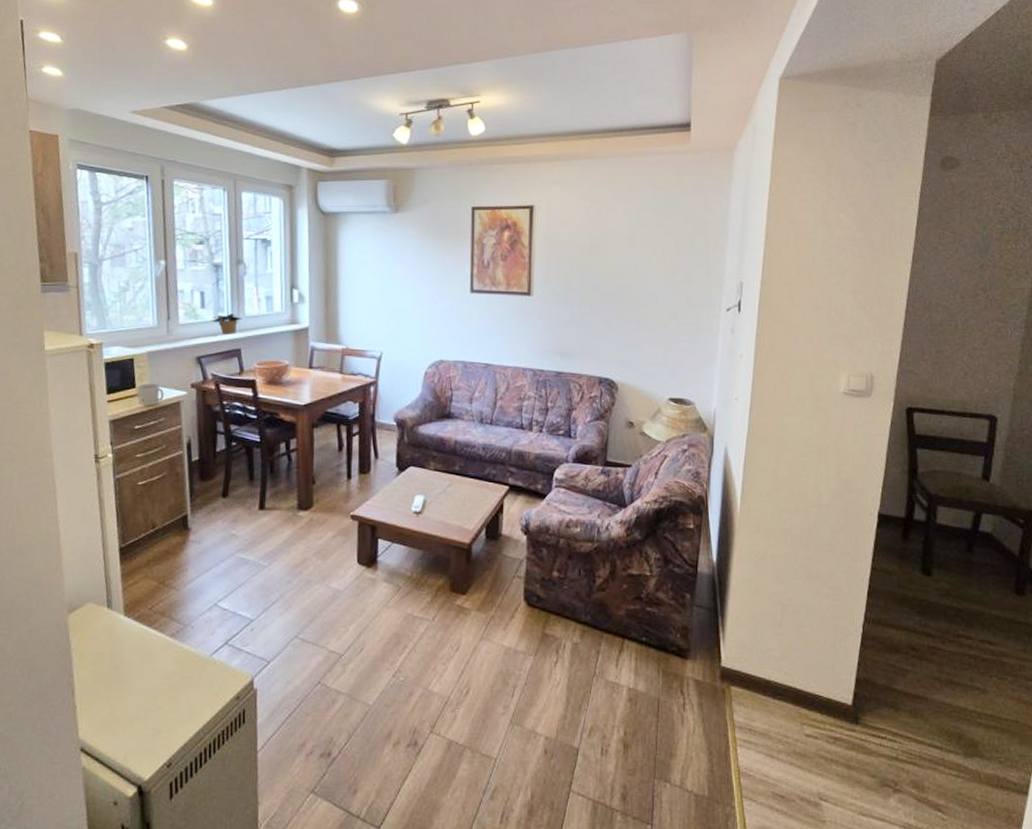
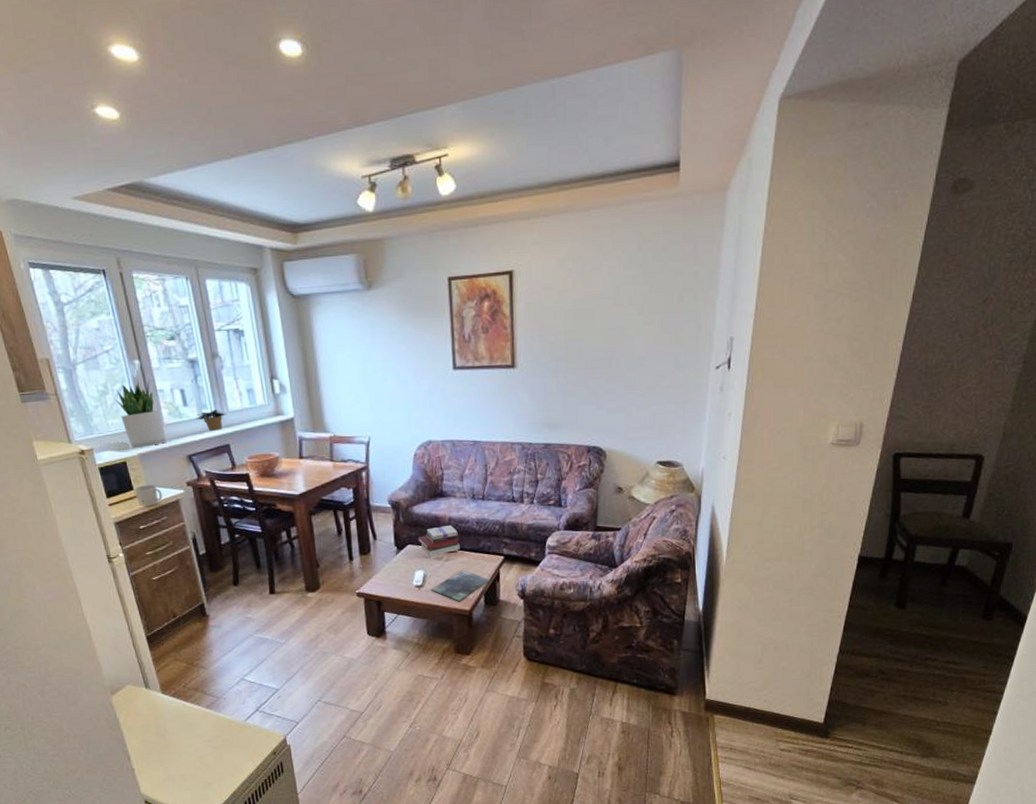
planter: none [134,279,178,346] -> present [115,379,167,448]
books: none [422,448,464,481] -> present [418,524,460,556]
magazine: none [429,497,493,533] -> present [430,569,490,602]

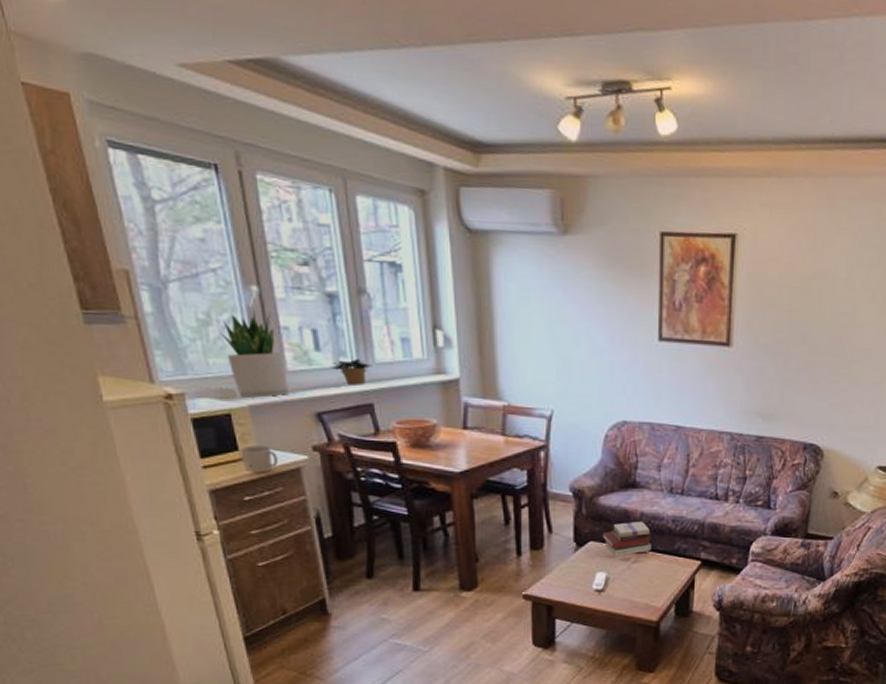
magazine: present [430,569,490,602] -> none [613,574,684,611]

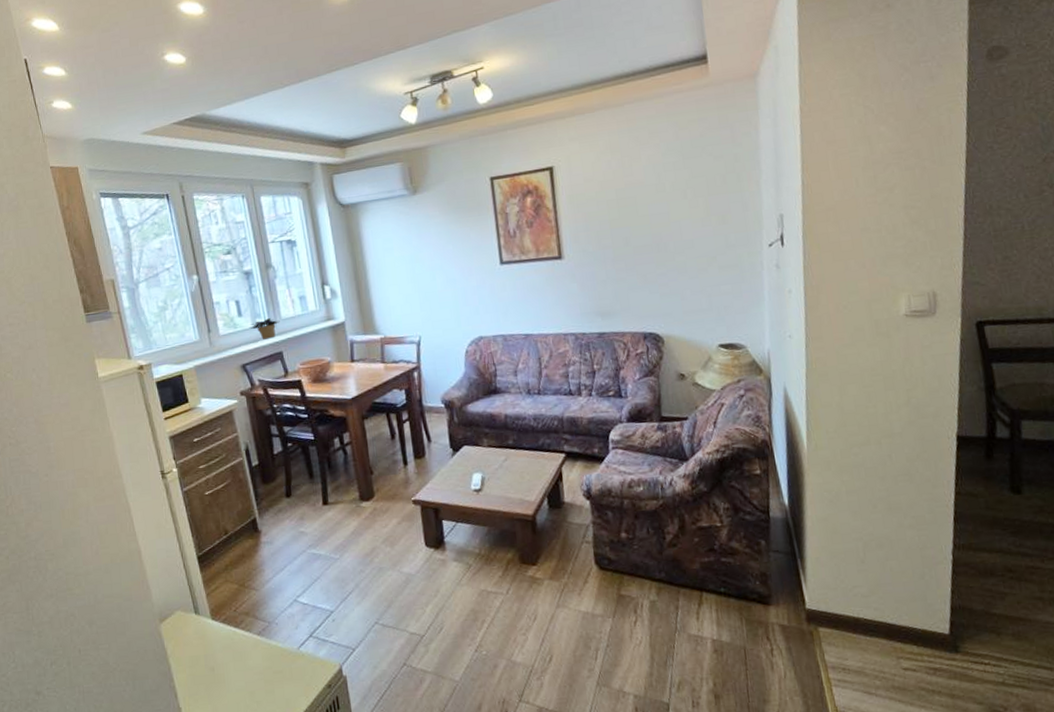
planter: present [220,310,289,398] -> none [174,293,222,361]
mug: present [240,445,278,473] -> none [190,396,216,419]
books: present [603,521,651,556] -> none [474,422,518,457]

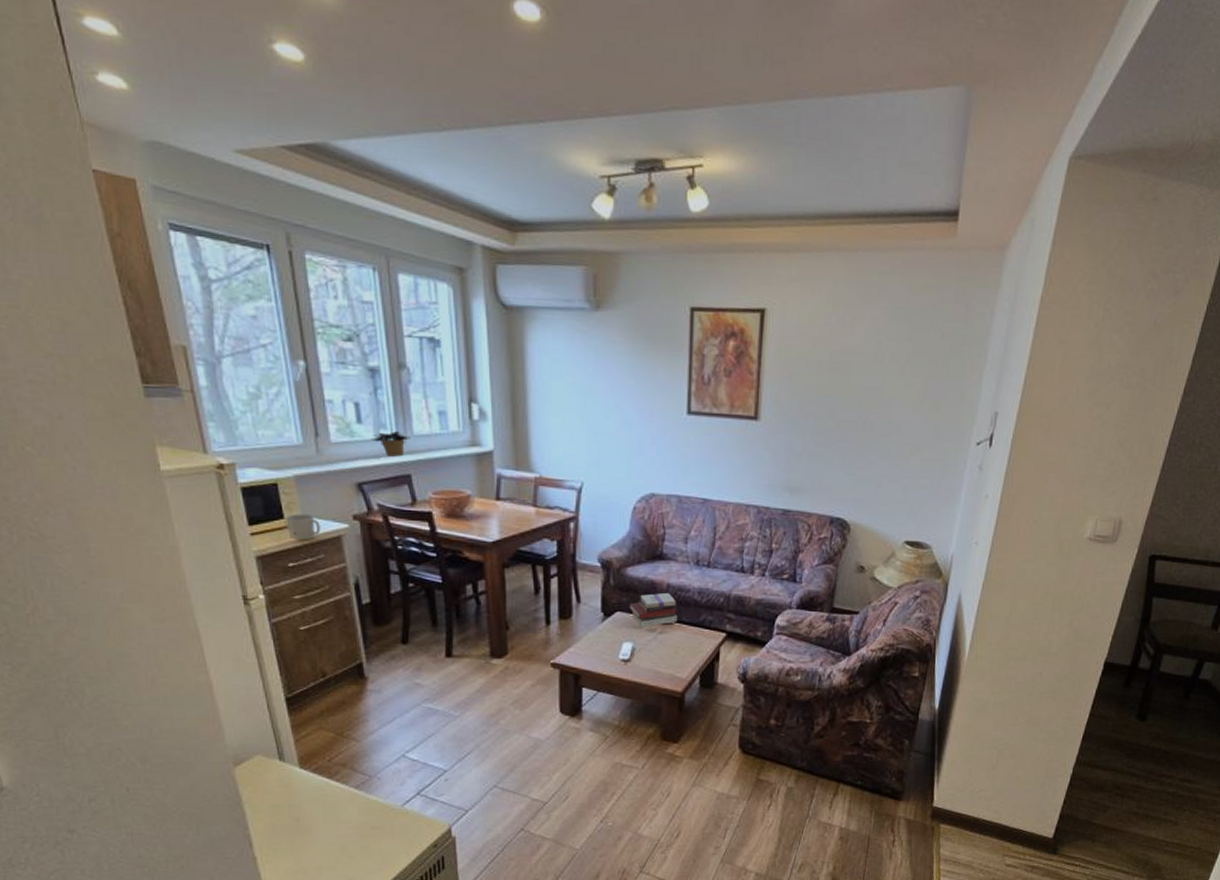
mug: none [190,396,216,419] -> present [286,514,320,541]
books: none [474,422,518,457] -> present [630,592,677,627]

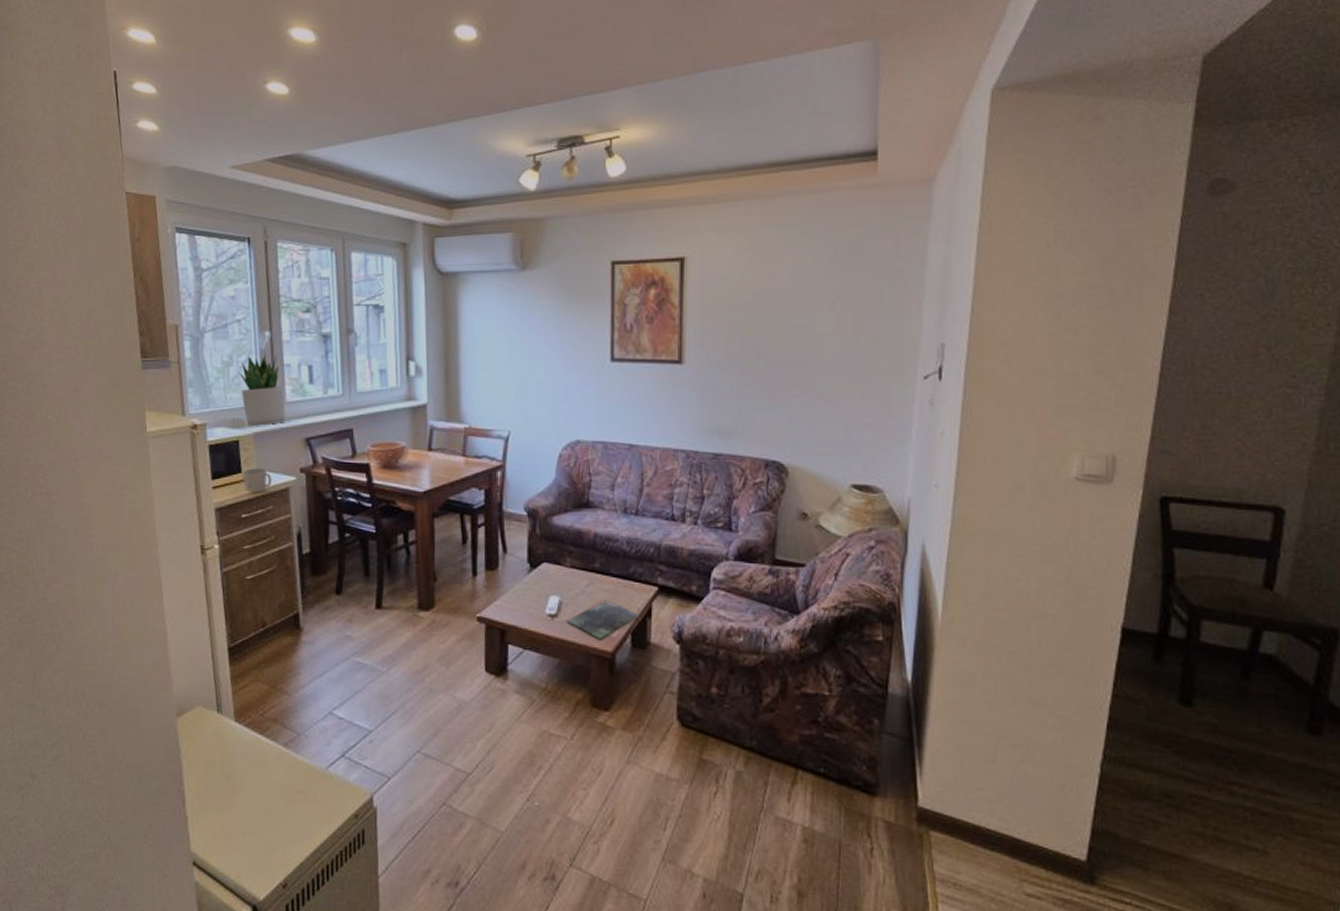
planter: none [269,384,332,468] -> present [238,352,286,426]
potted flower: present [371,431,411,457] -> none [320,390,355,413]
books: present [630,592,677,627] -> none [556,542,605,579]
magazine: none [639,645,708,682] -> present [566,599,640,640]

